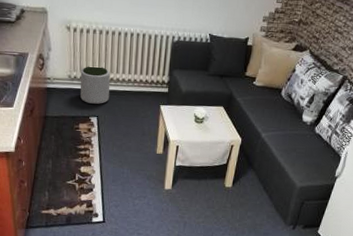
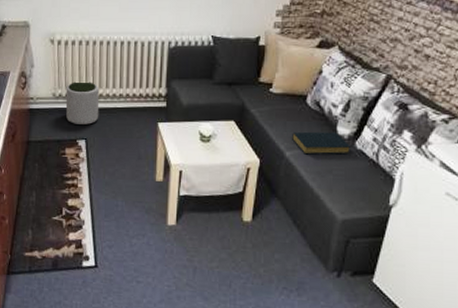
hardback book: none [268,118,311,137] -> present [292,131,350,155]

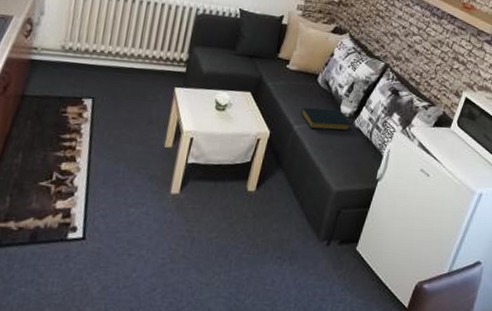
plant pot: present [65,80,99,126] -> none [74,36,116,83]

